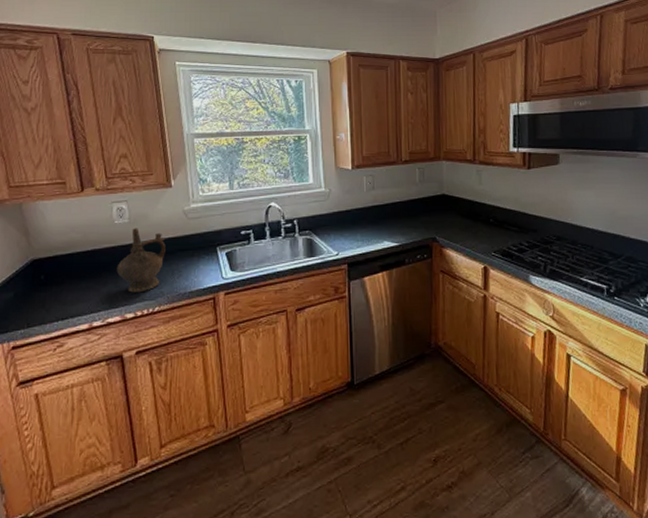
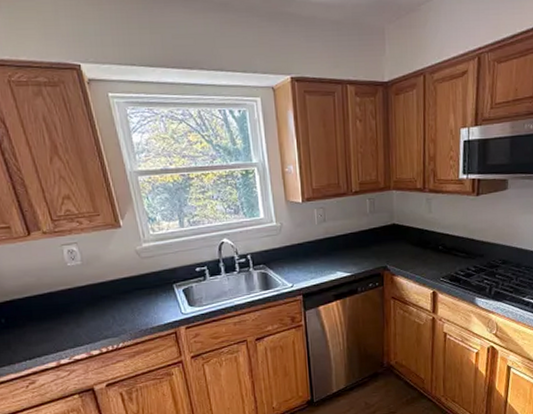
ceremonial vessel: present [116,228,166,293] -> none [76,269,123,331]

